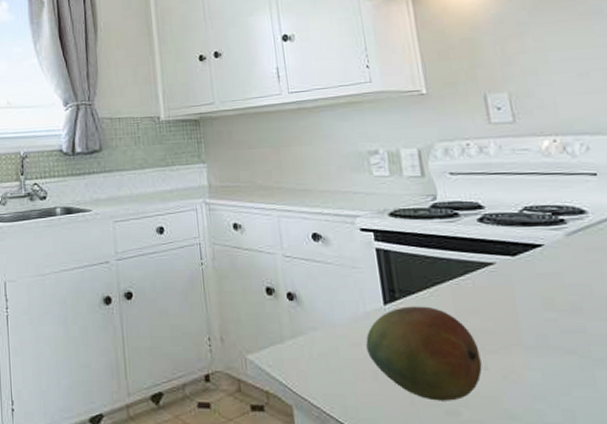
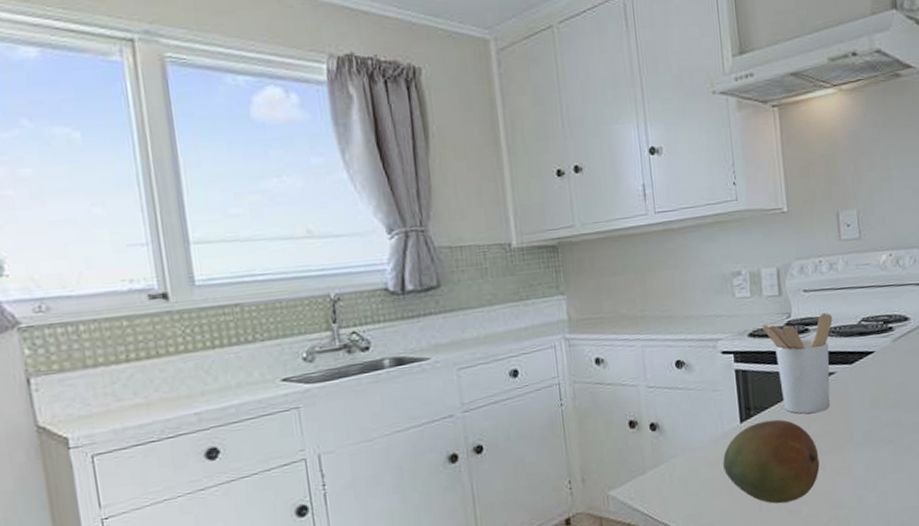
utensil holder: none [404,198,490,306] -> present [763,313,833,414]

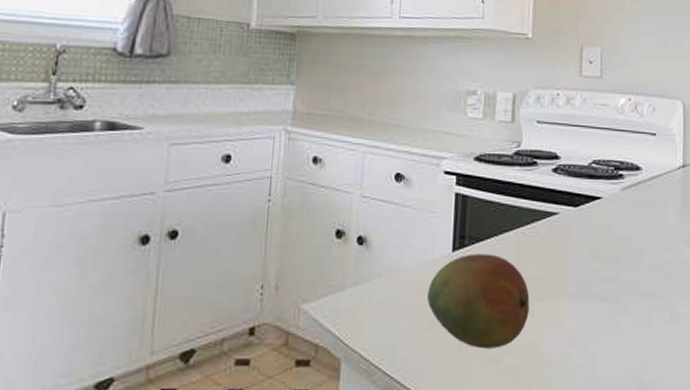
utensil holder: present [763,313,833,414] -> none [490,148,563,254]

